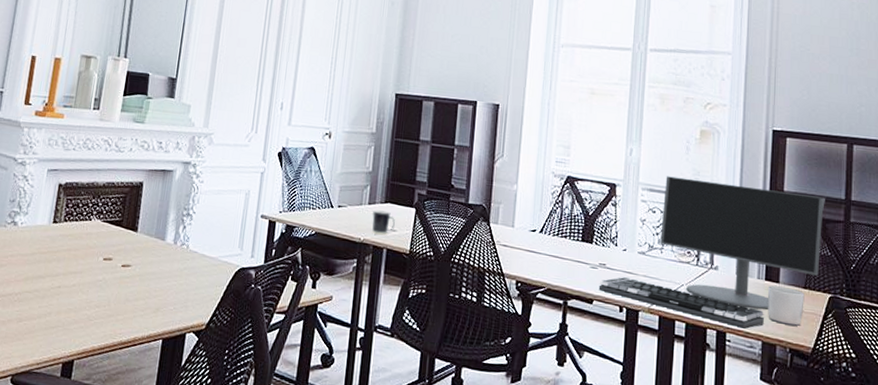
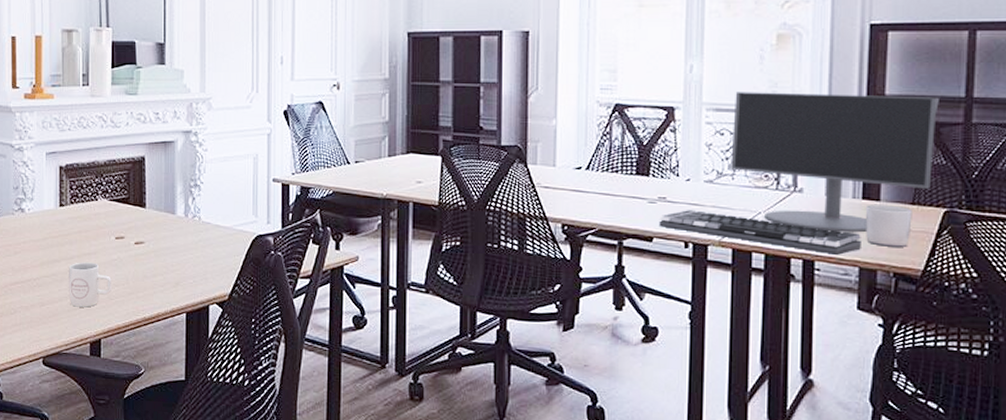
mug: none [48,280,94,327] -> present [68,262,113,308]
mug: present [372,210,395,235] -> none [394,162,419,188]

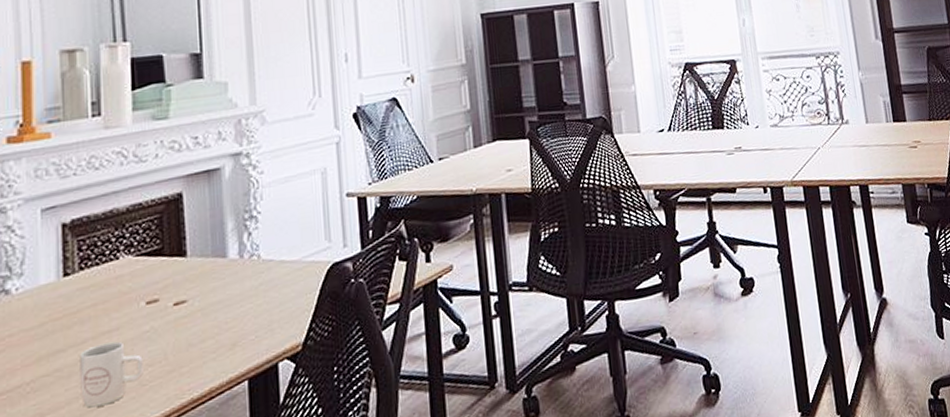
computer keyboard: present [658,210,861,255] -> none [738,153,900,177]
computer monitor: present [731,92,939,232] -> none [782,26,939,157]
mug: present [865,205,912,247] -> none [897,123,934,162]

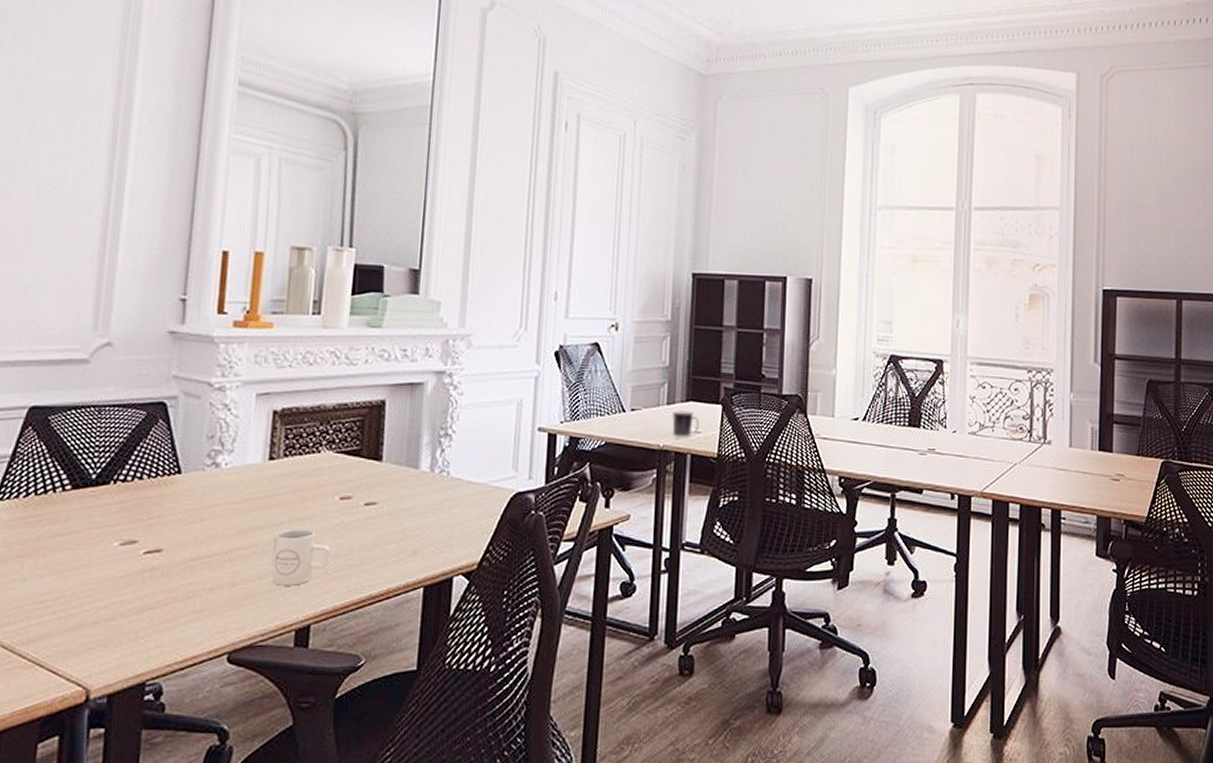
mug: none [481,150,509,180] -> present [672,410,699,439]

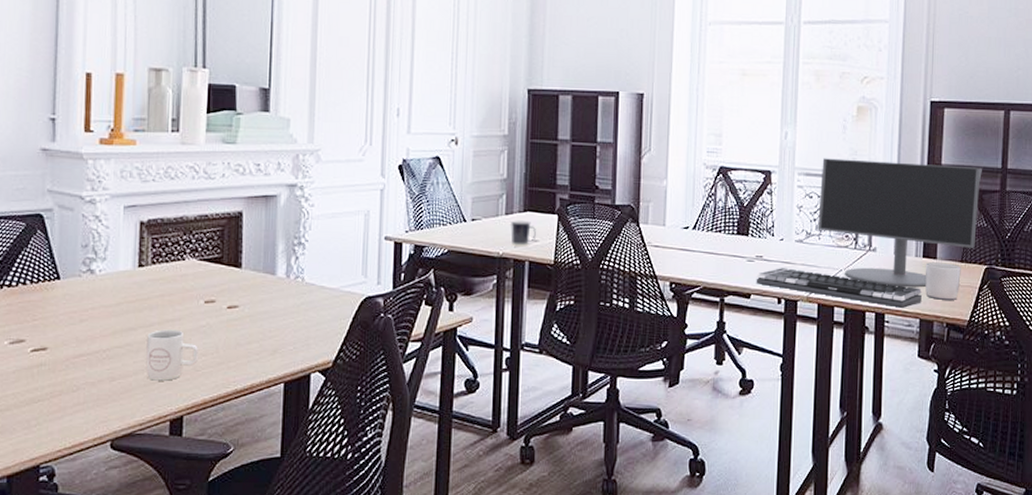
computer keyboard: none [928,461,1098,504] -> present [756,268,922,308]
computer monitor: none [991,347,1156,481] -> present [818,158,982,287]
mug: none [1101,456,1138,495] -> present [925,262,961,300]

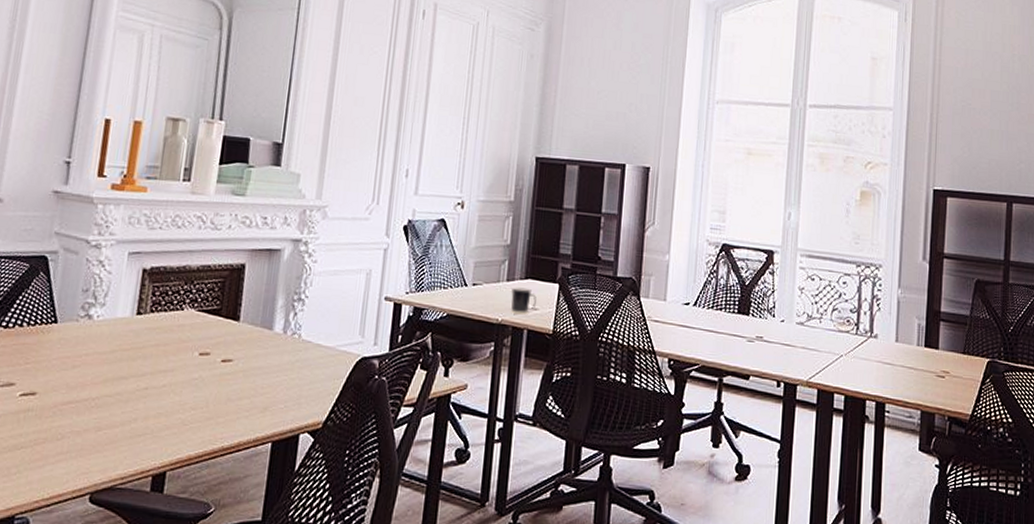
mug: present [145,329,199,381] -> none [133,380,189,434]
computer keyboard: present [756,268,922,308] -> none [755,350,923,398]
computer monitor: present [818,158,982,287] -> none [819,241,985,377]
mug: present [925,262,961,300] -> none [926,352,963,393]

